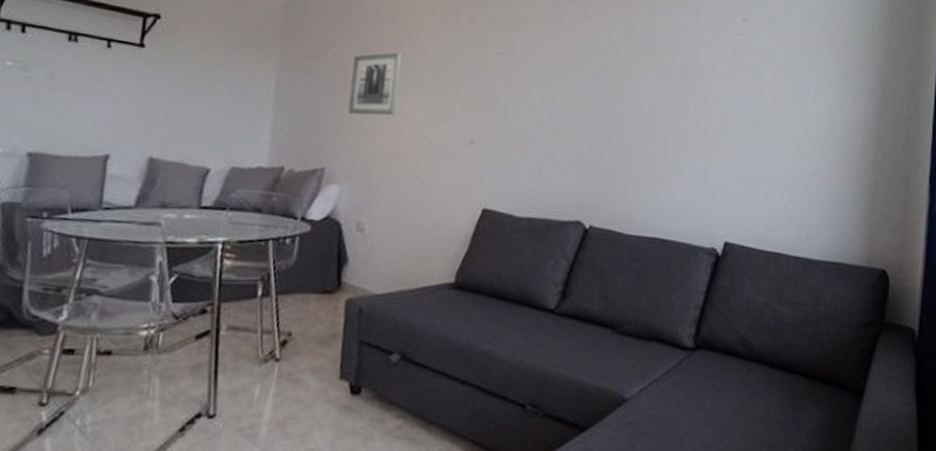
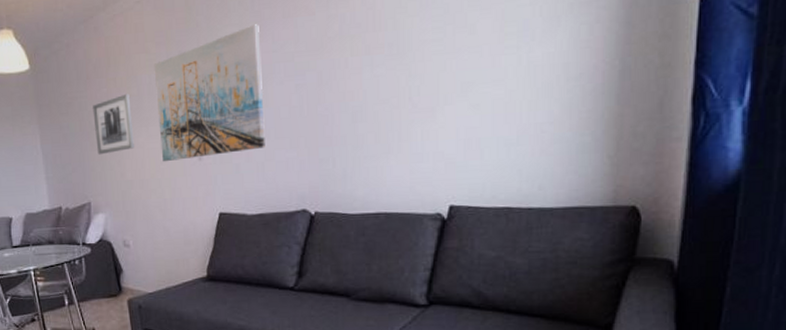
wall art: none [426,15,559,145] -> present [154,24,265,162]

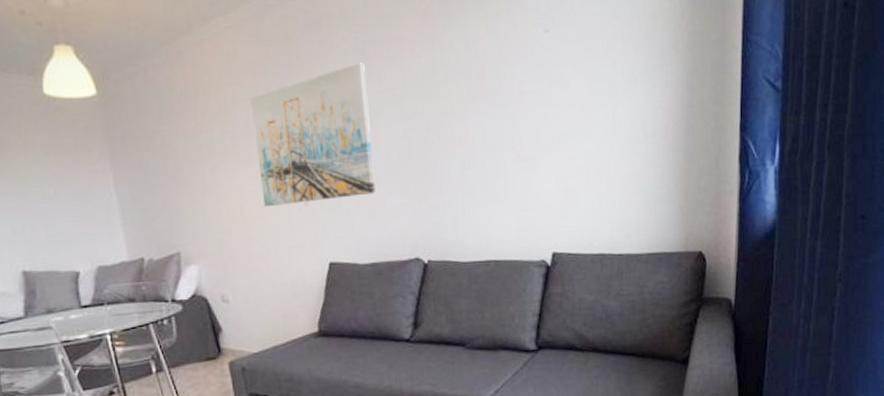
wall art: present [93,93,134,155] -> none [179,129,231,198]

